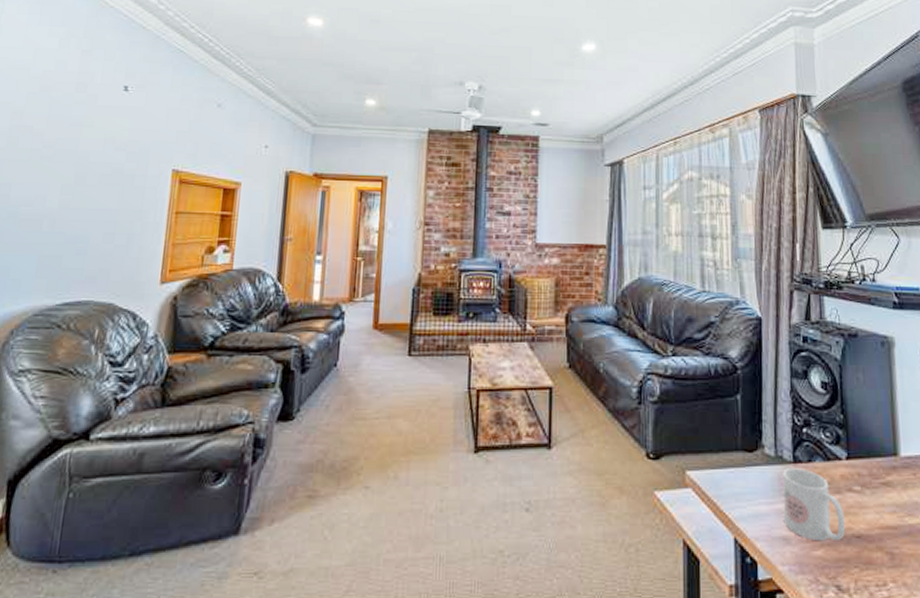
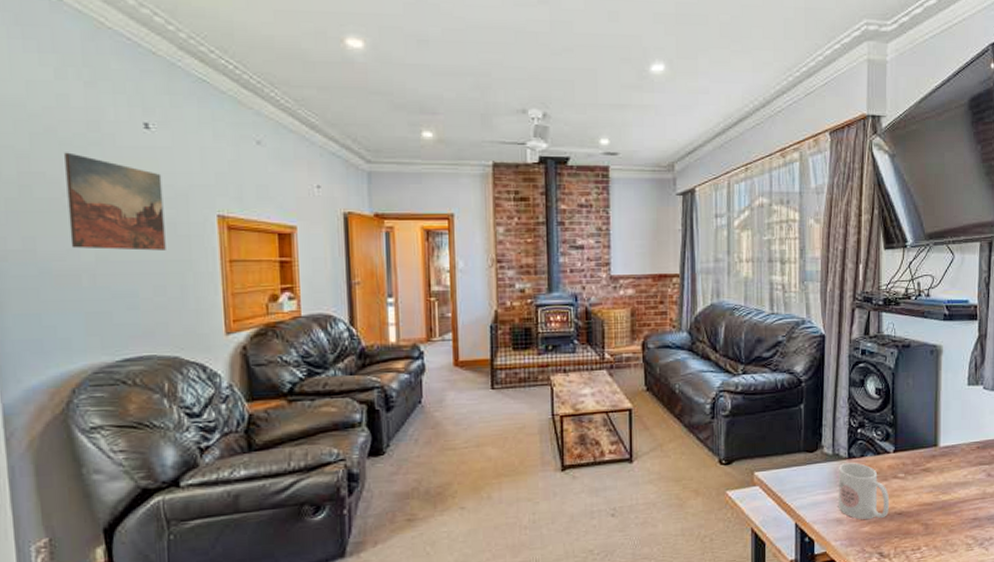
wall art: none [40,109,130,200] -> present [64,152,166,251]

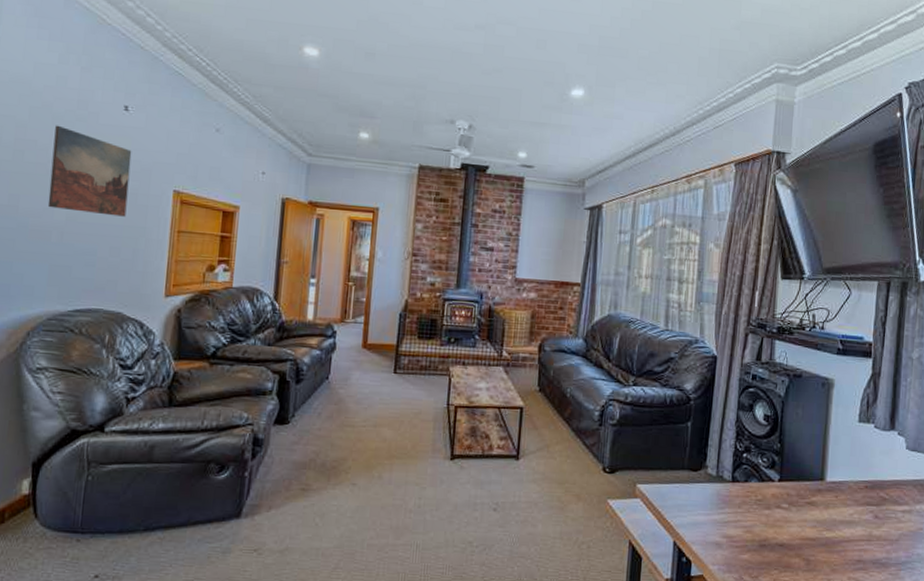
mug: present [838,462,890,520] -> none [718,486,772,548]

